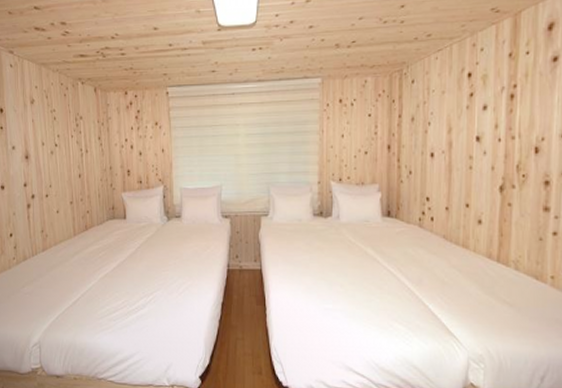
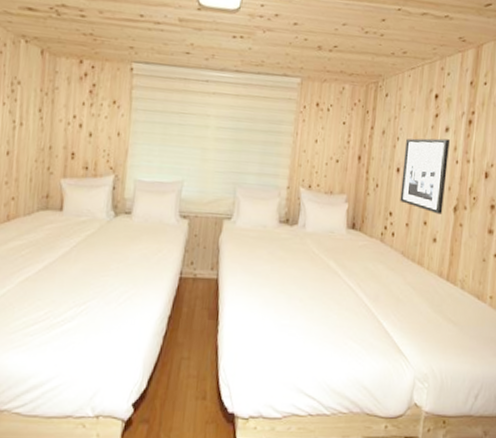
wall art: none [437,118,489,195] -> present [400,138,450,214]

